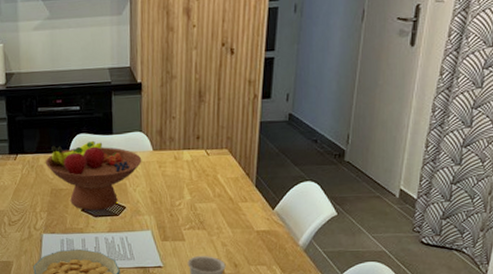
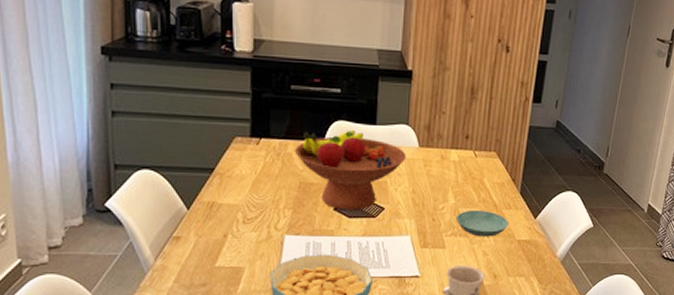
saucer: none [193,204,246,229] -> present [456,210,509,237]

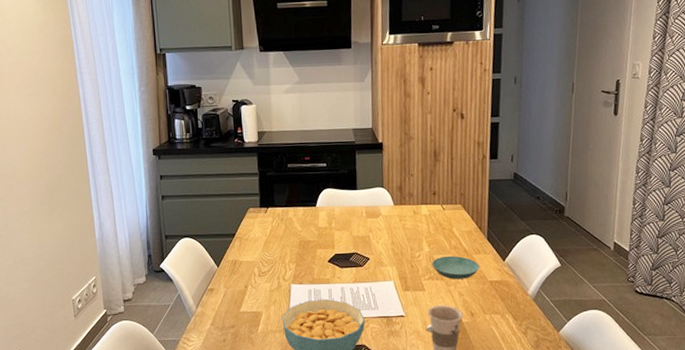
fruit bowl: present [294,129,407,211] -> none [294,195,384,262]

